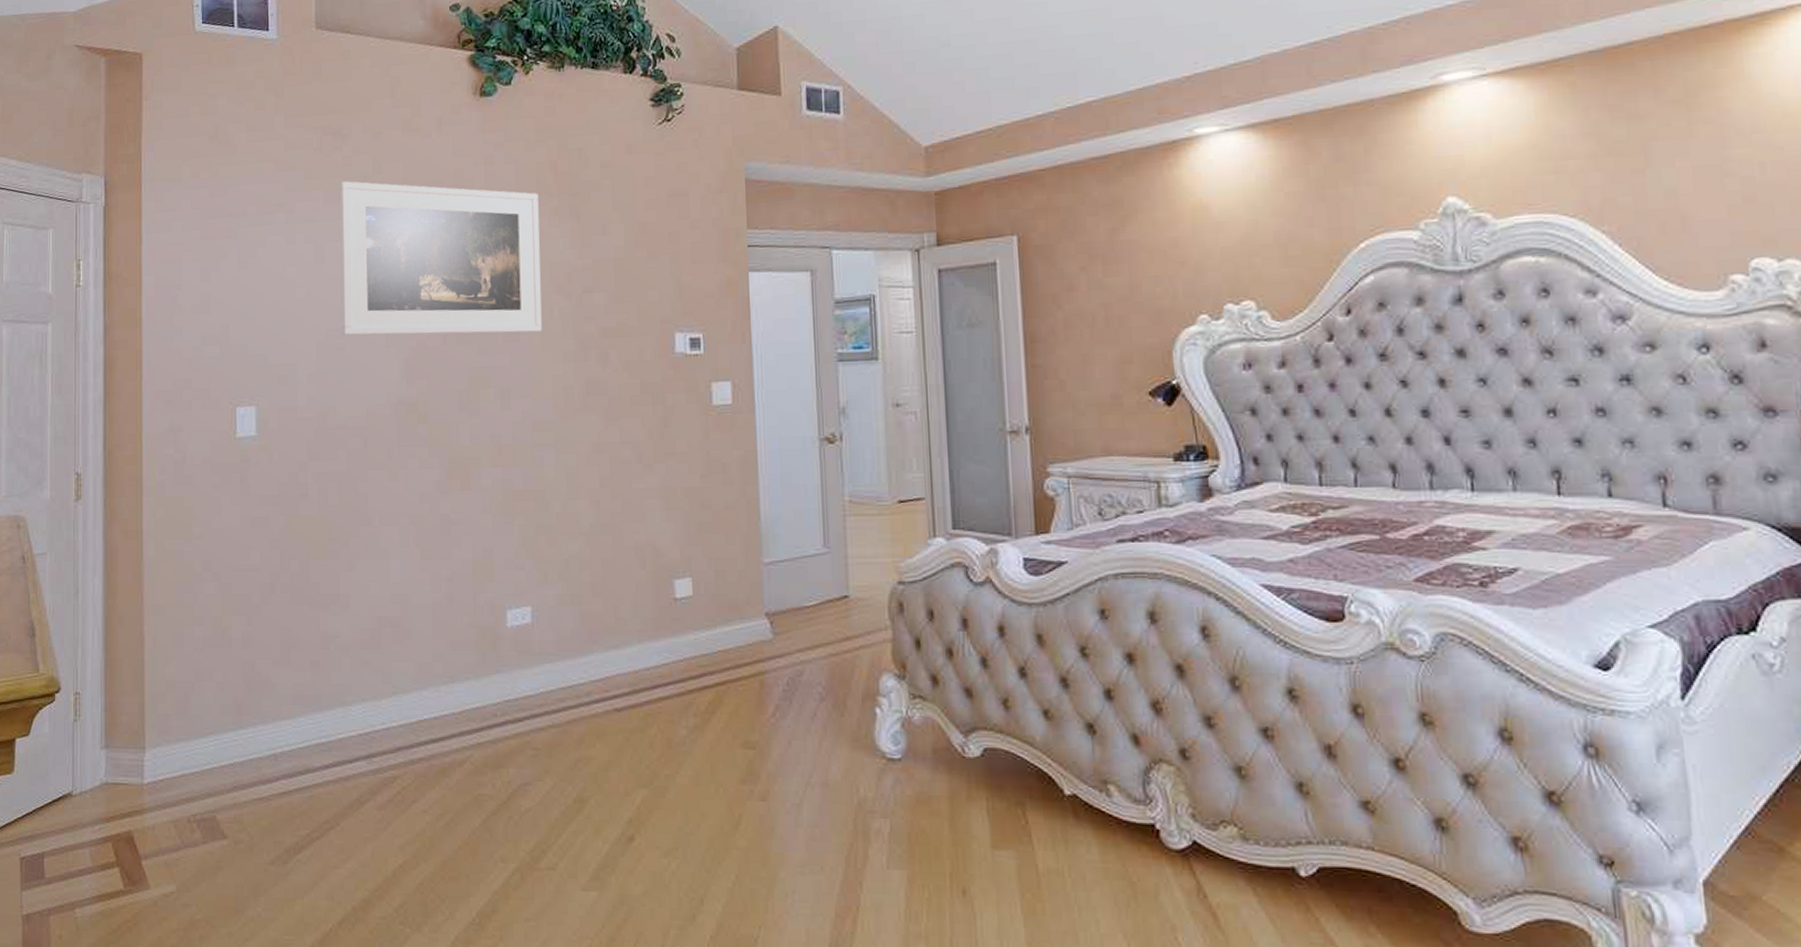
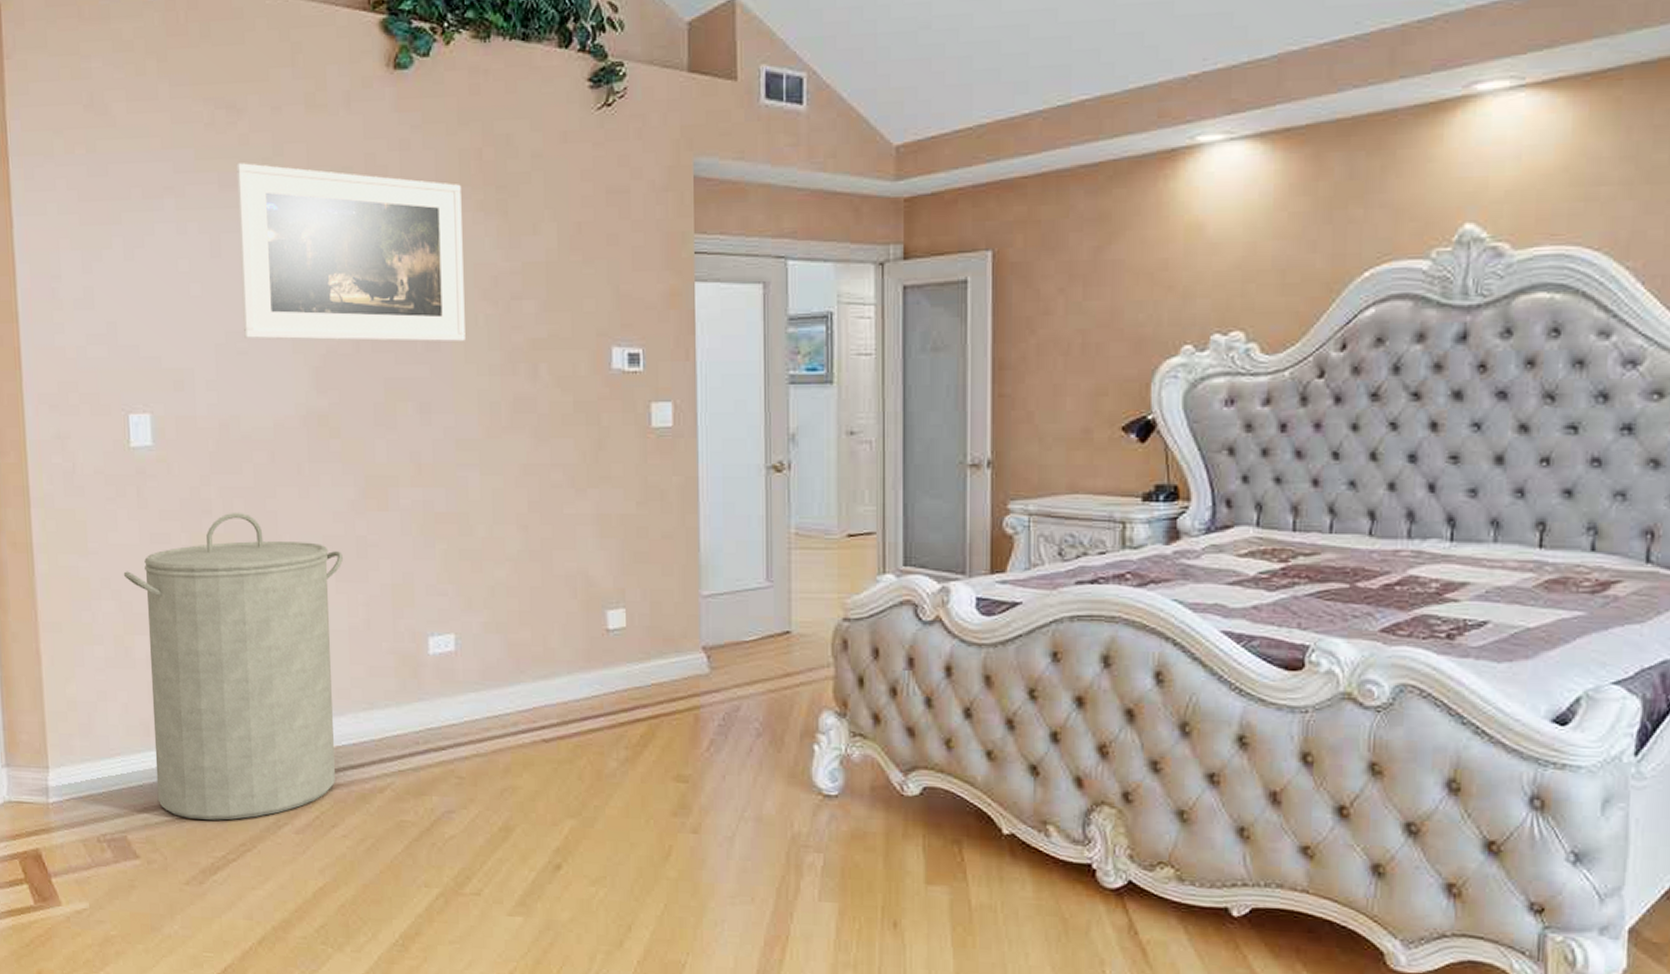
laundry hamper: none [224,495,428,798] -> present [123,512,343,821]

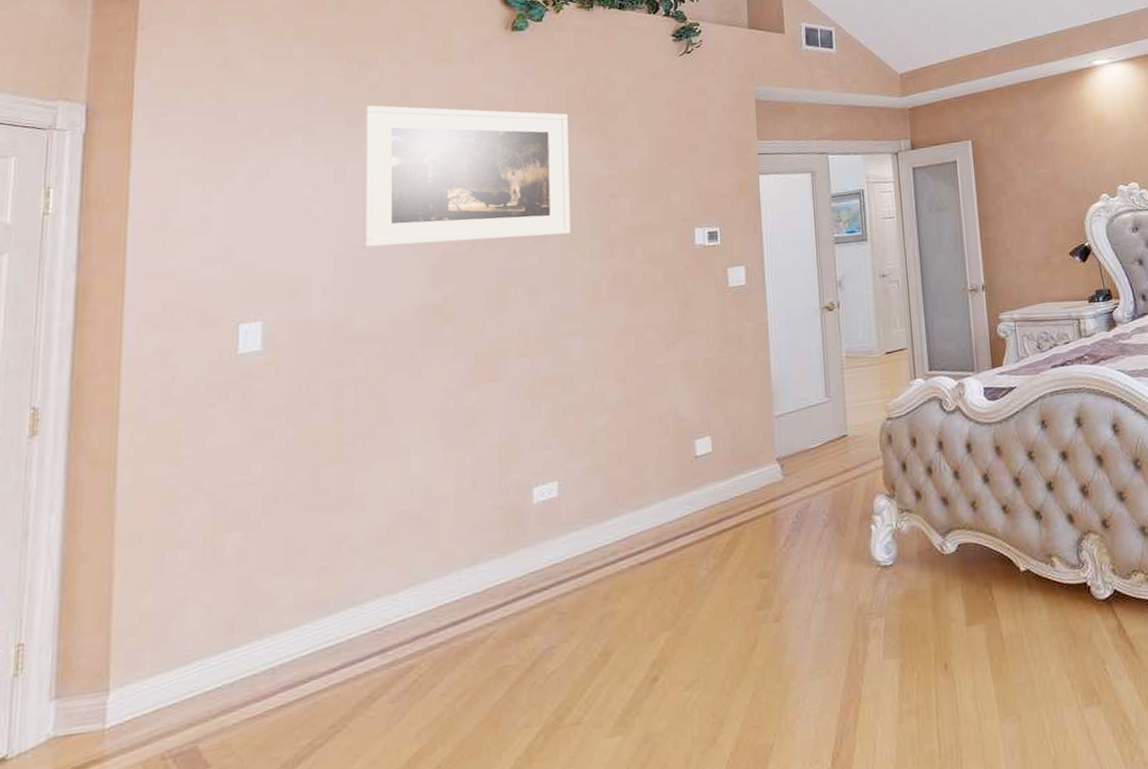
laundry hamper: present [123,512,343,821] -> none [218,400,452,712]

